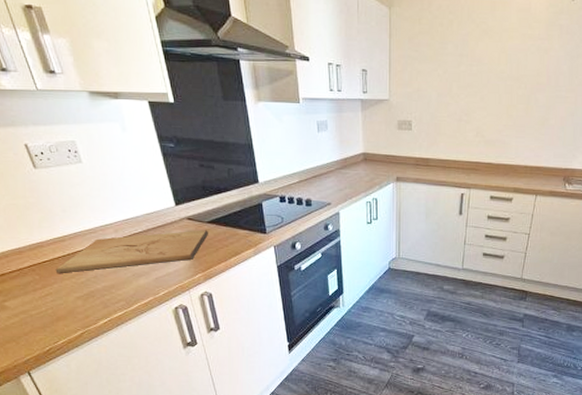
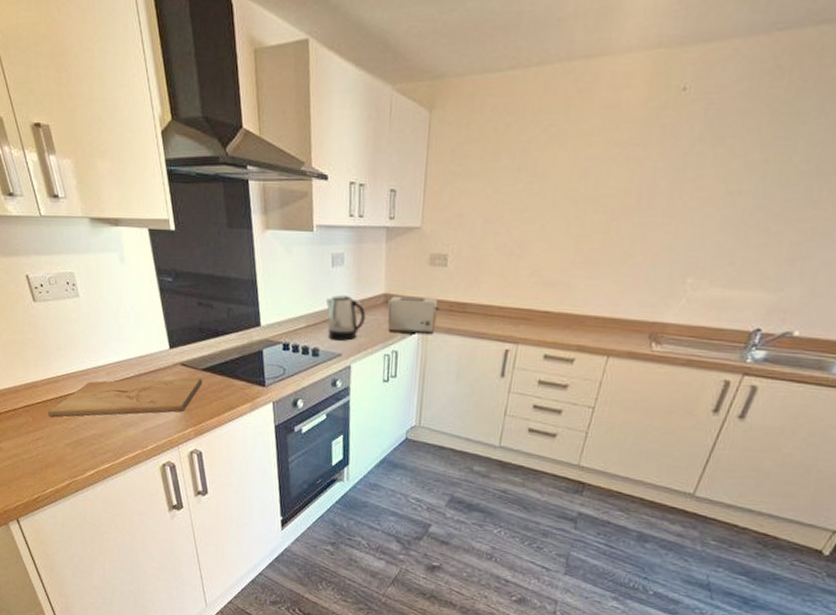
kettle: none [315,154,349,192] -> present [326,294,366,341]
toaster: none [367,154,408,185] -> present [387,295,439,335]

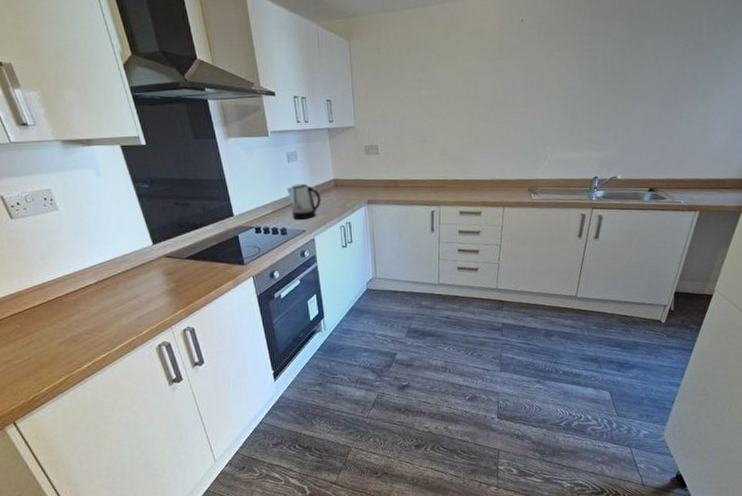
cutting board: present [47,378,202,417] -> none [36,266,187,320]
toaster: present [387,295,439,335] -> none [337,178,378,209]

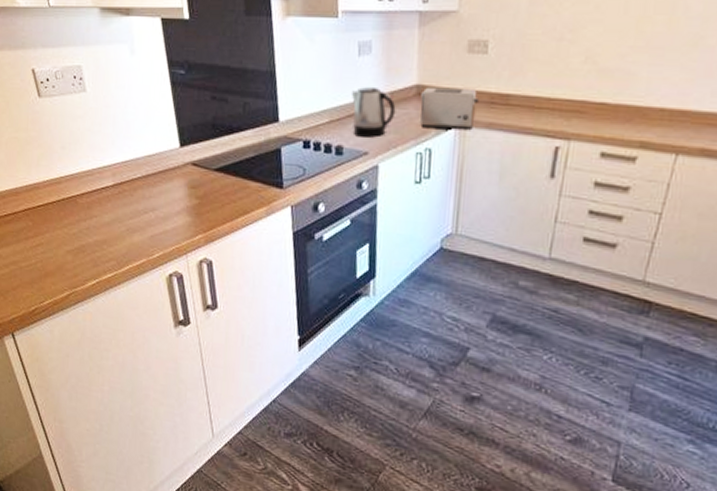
toaster: none [337,178,378,209] -> present [420,86,479,131]

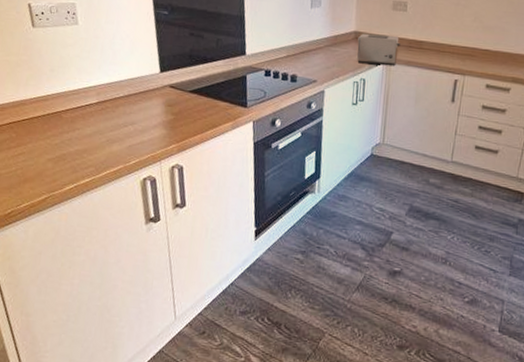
kettle: present [352,86,396,138] -> none [305,30,339,69]

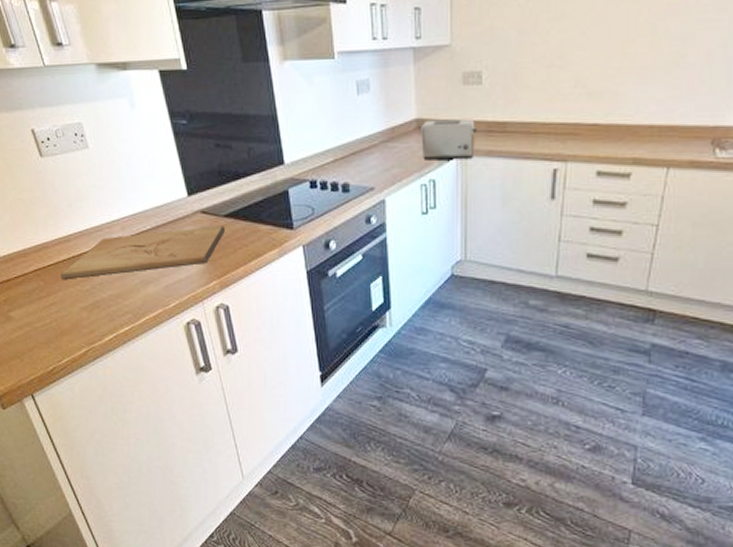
cutting board: none [32,98,189,133] -> present [60,226,225,279]

